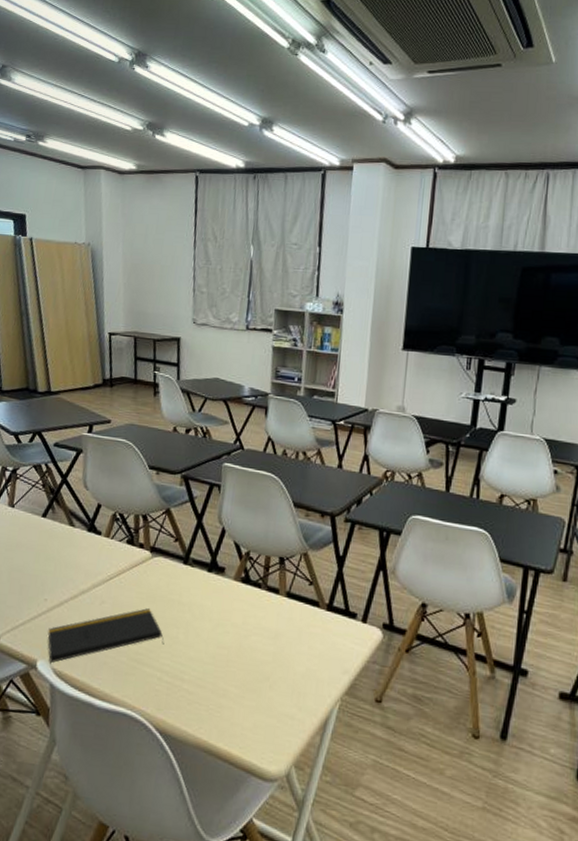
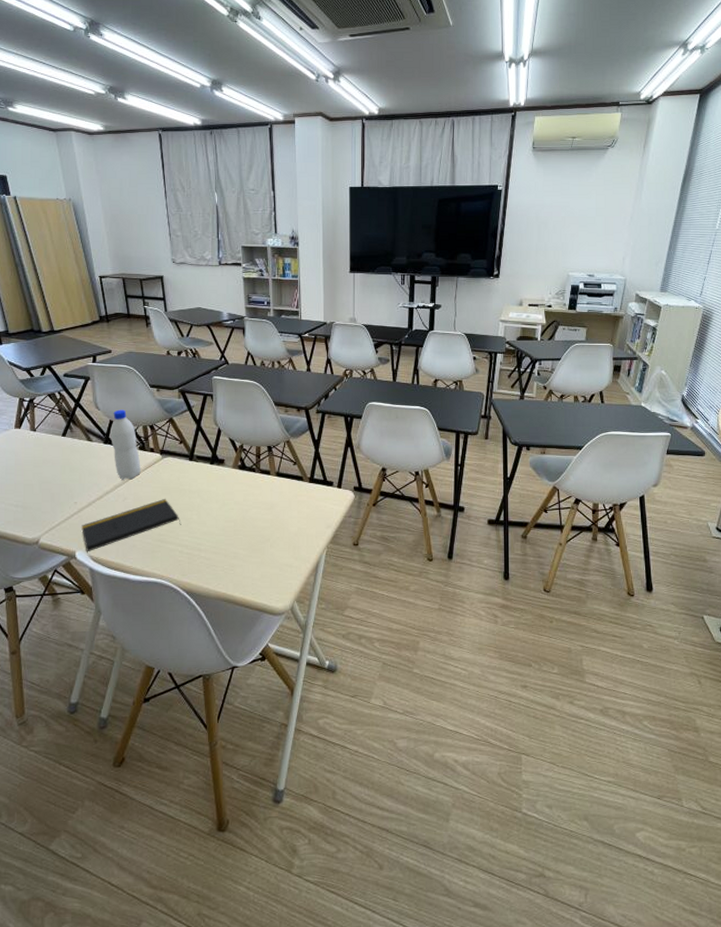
water bottle: none [95,492,127,580] -> present [109,409,141,480]

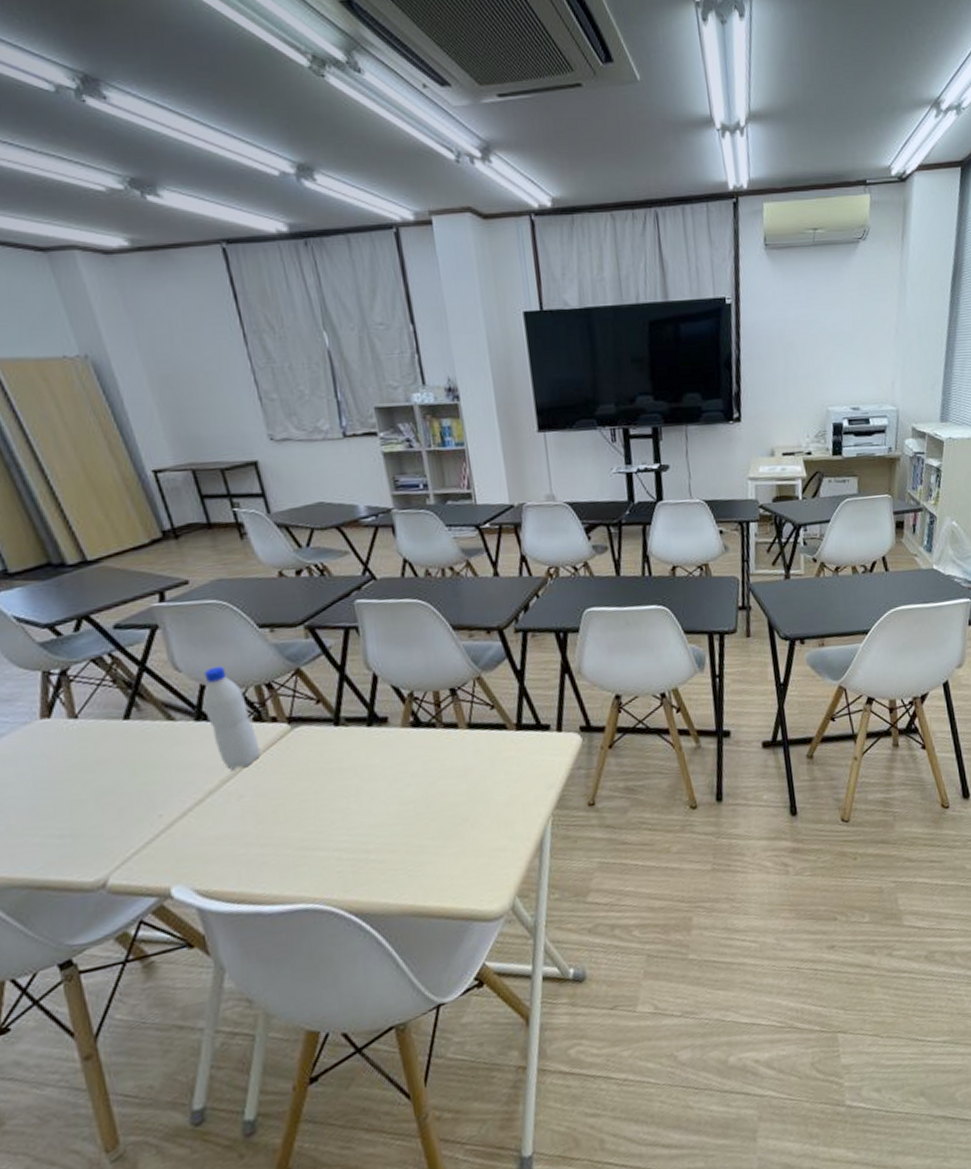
notepad: present [81,499,181,552] -> none [175,787,334,886]

